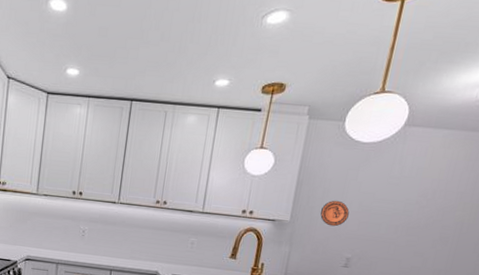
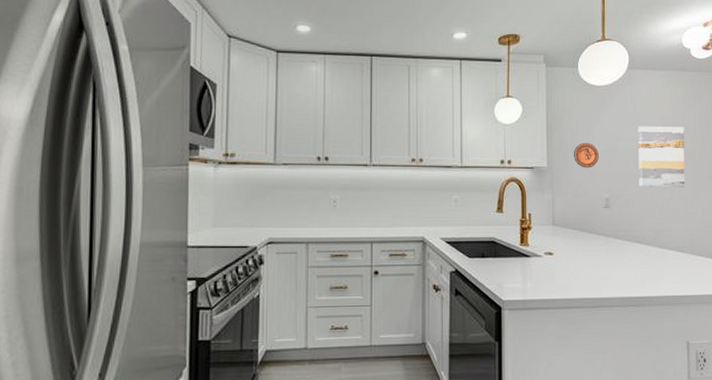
wall art: none [387,188,458,257] -> present [638,126,685,187]

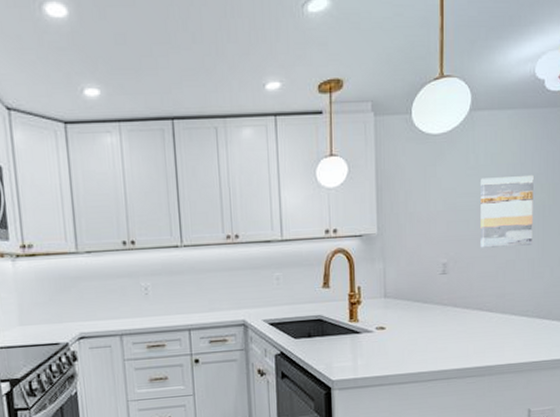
decorative plate: present [573,142,599,168] -> none [406,202,435,232]

